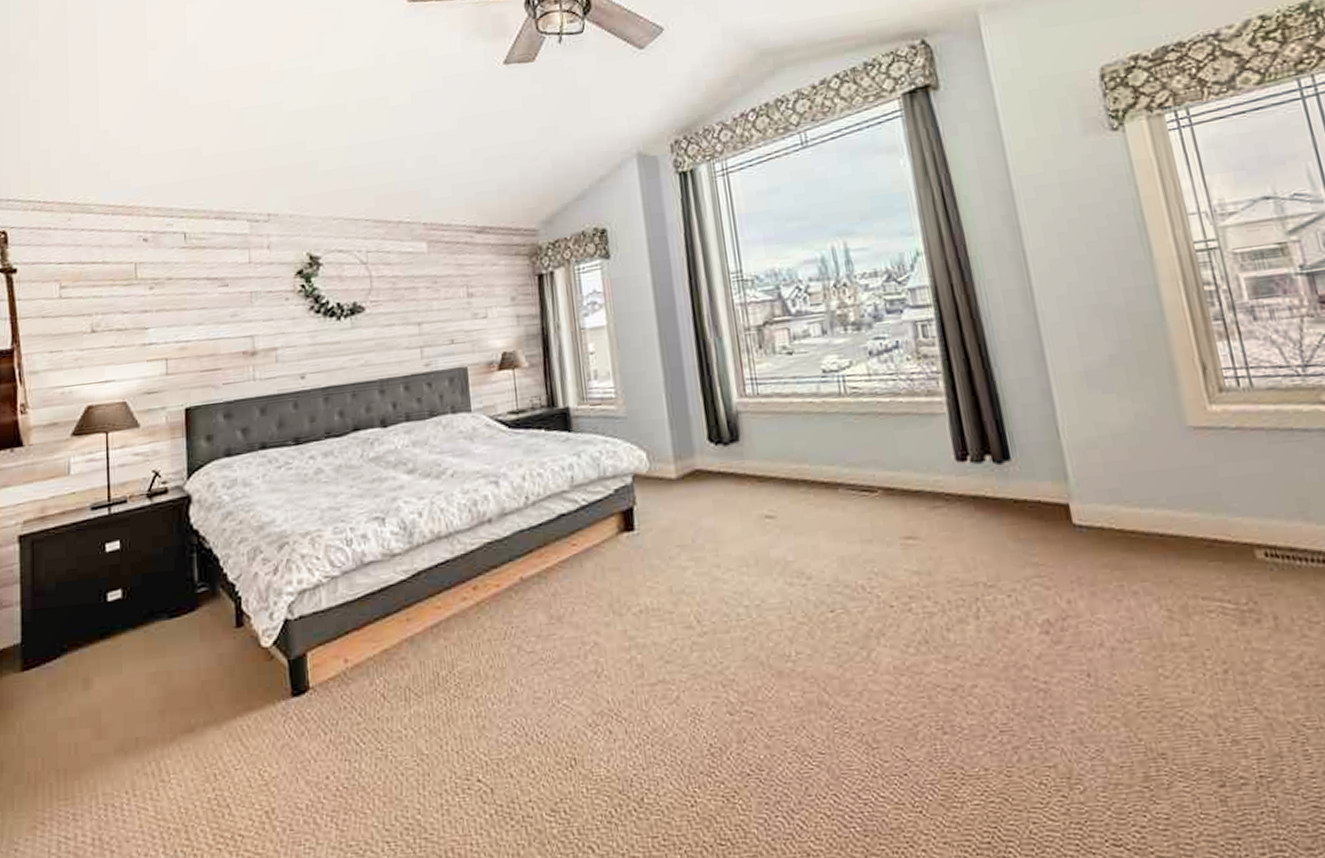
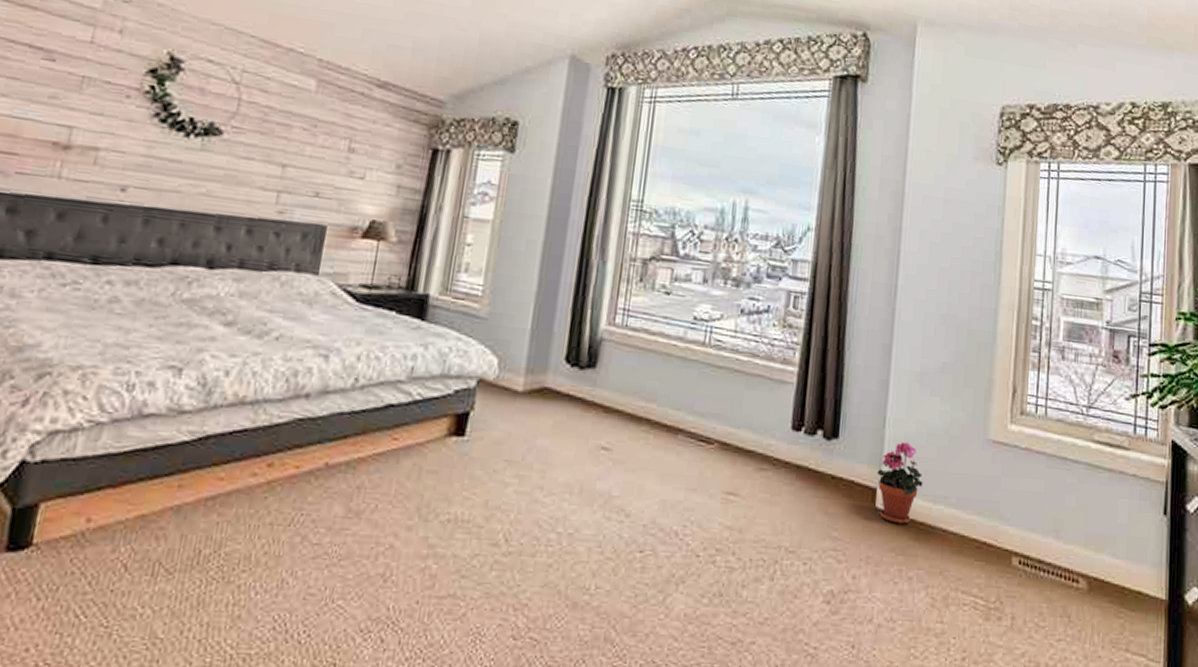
potted plant: none [1064,448,1122,538] -> present [877,441,923,525]

